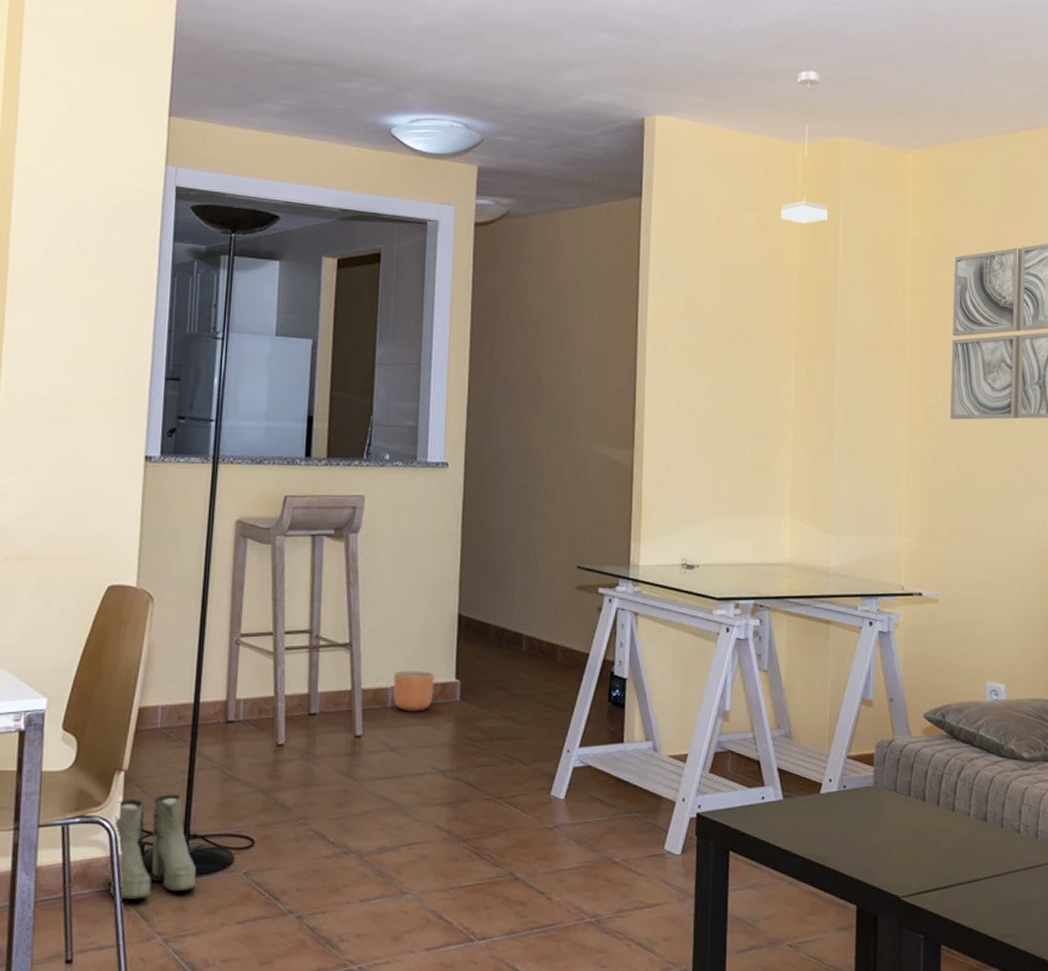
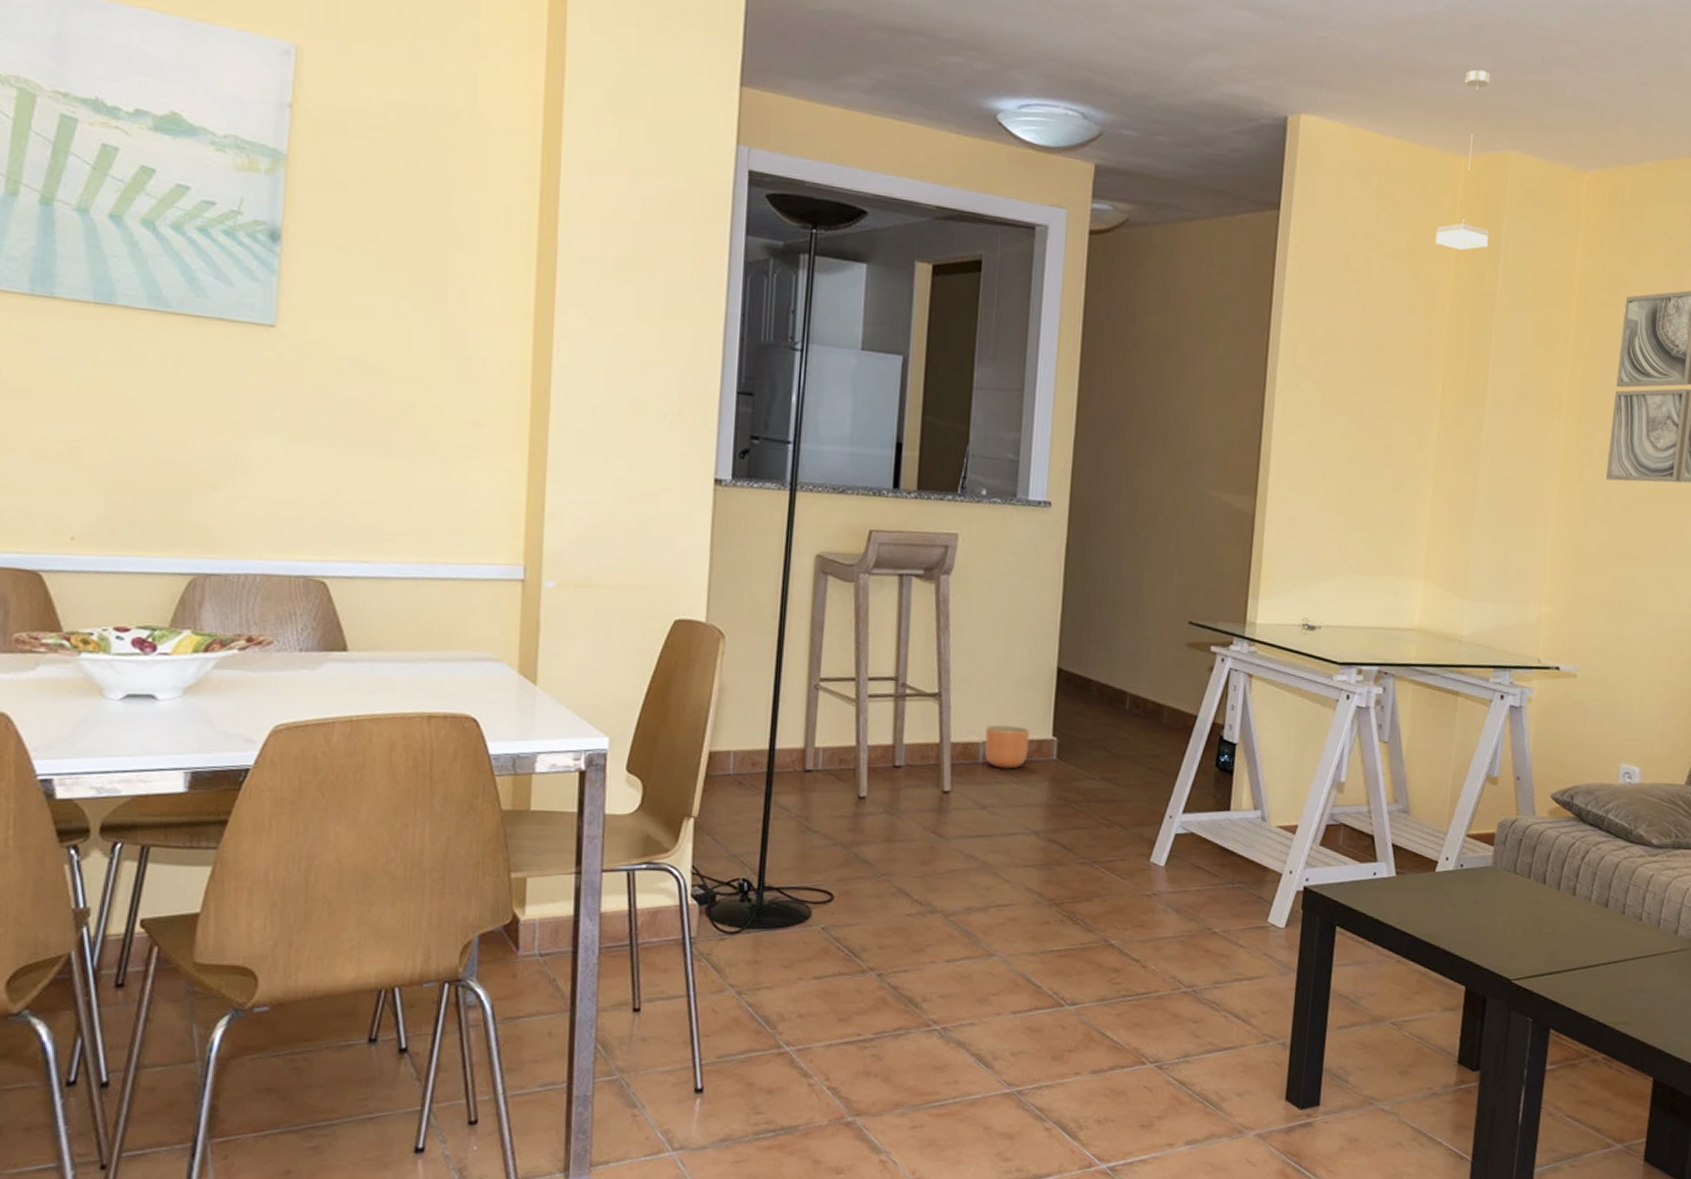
boots: present [108,794,196,900] -> none [678,844,771,951]

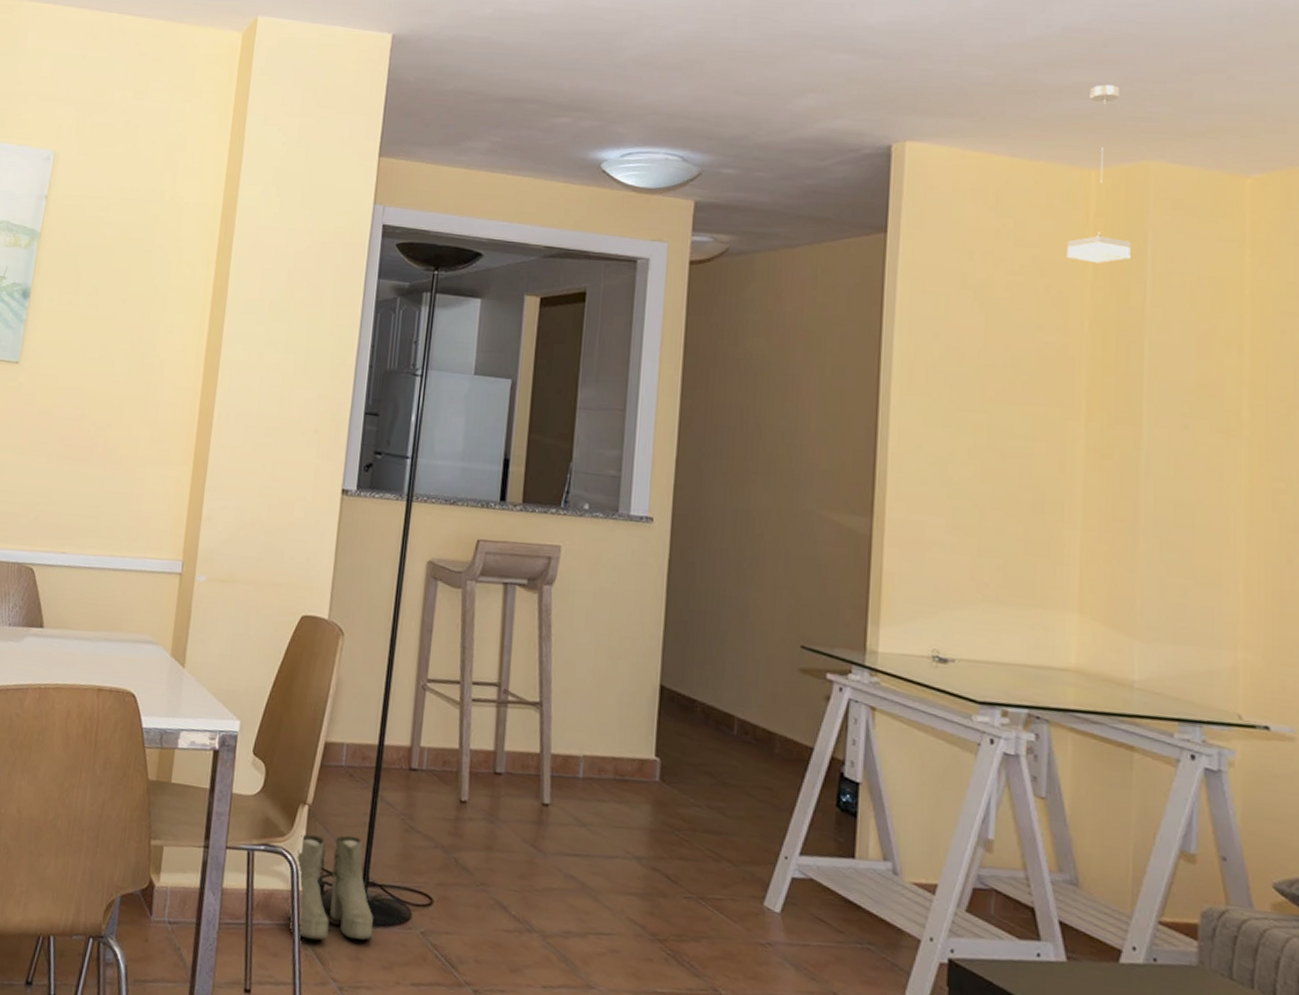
boots: none [678,844,771,951] -> present [288,834,373,941]
planter: present [984,724,1030,769] -> none [585,739,632,787]

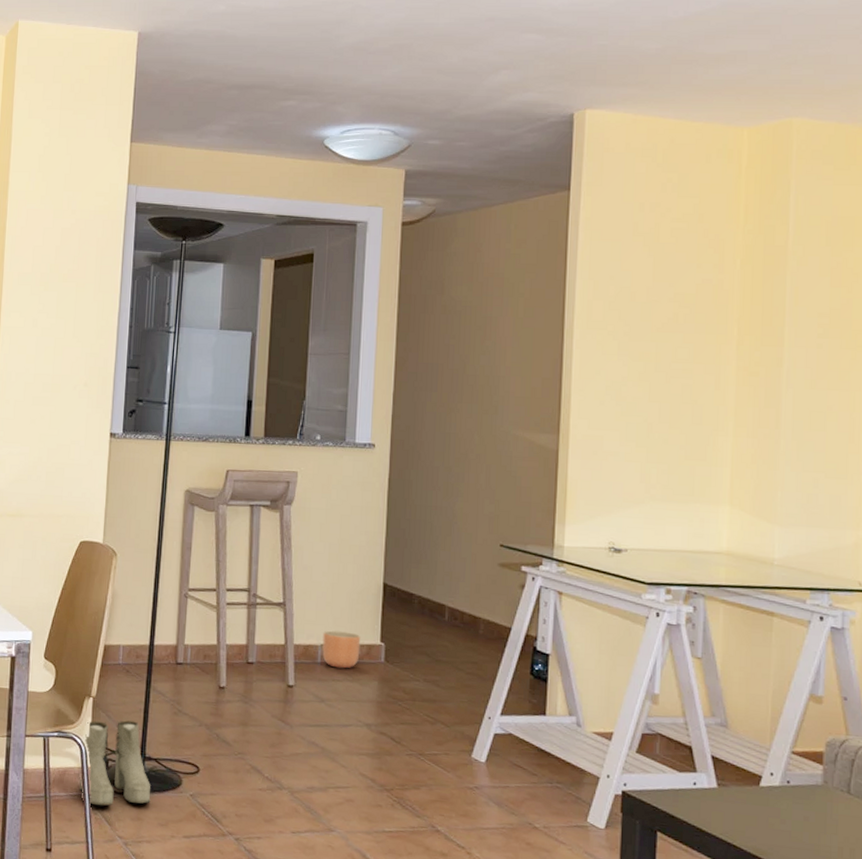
planter: none [585,739,632,787] -> present [322,630,361,669]
pendant lamp: present [1066,84,1131,264] -> none [722,52,776,209]

